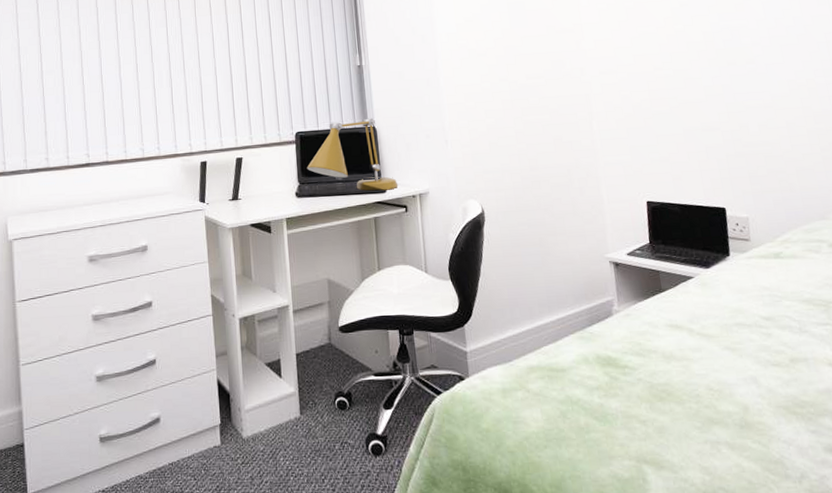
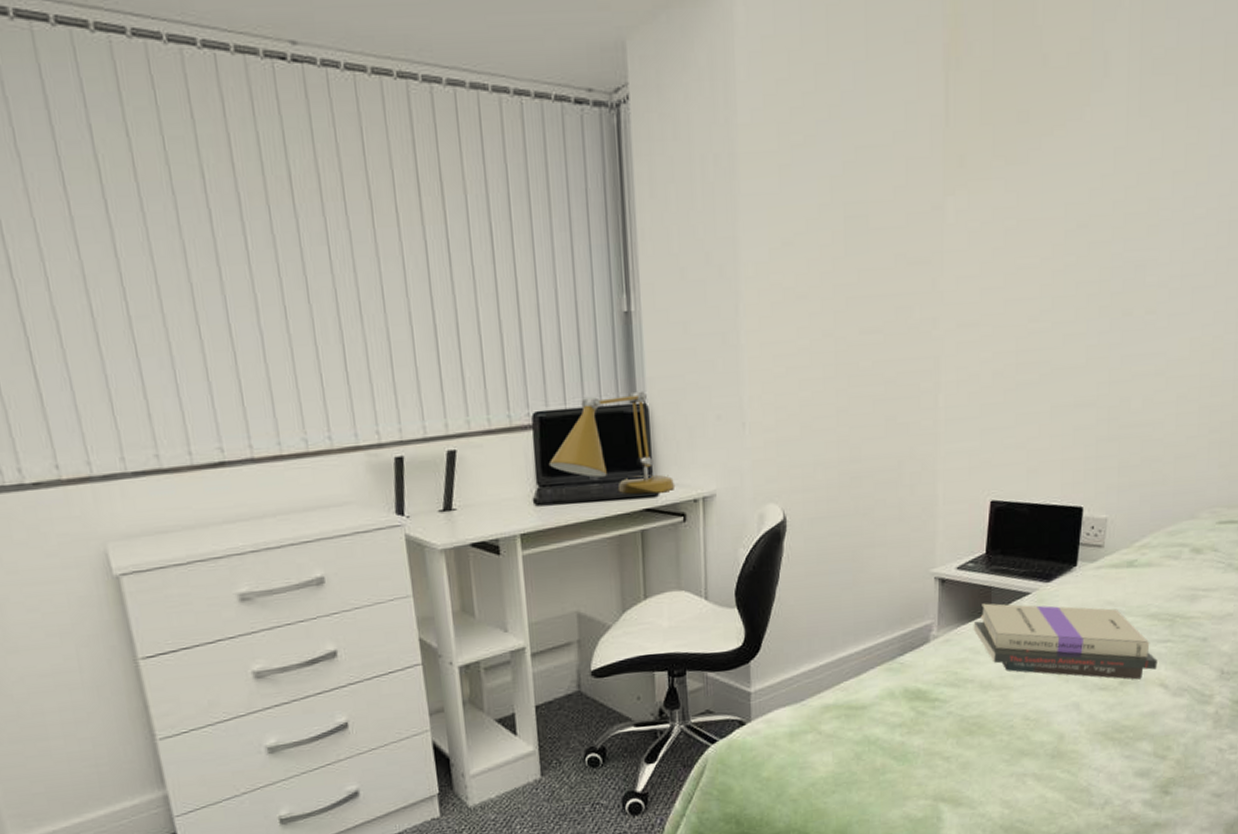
books: none [648,284,823,358] -> present [973,603,1158,680]

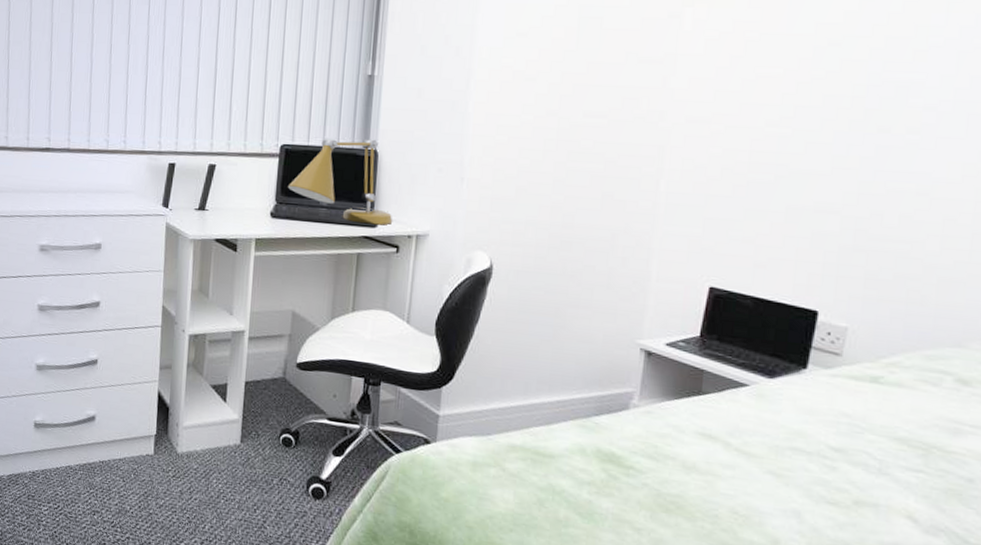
books: present [973,603,1158,680] -> none [679,384,905,505]

